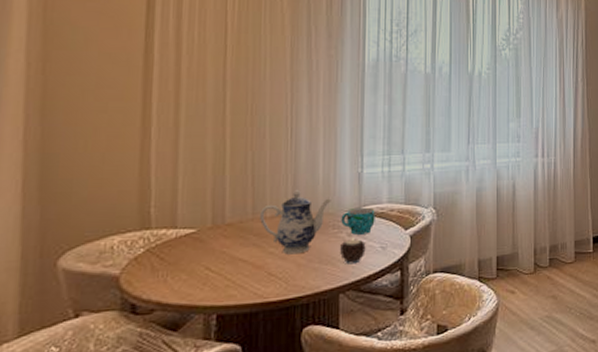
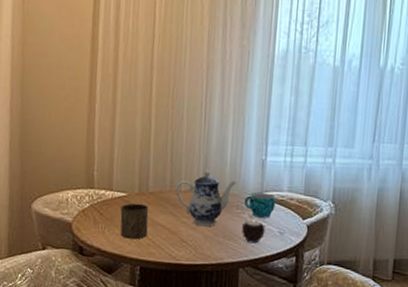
cup: none [188,238,226,284] -> present [120,203,149,240]

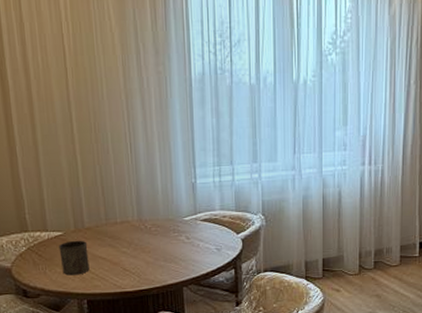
teapot: present [176,170,237,227] -> none [112,199,170,254]
candle: present [242,220,265,244] -> none [181,240,203,263]
cup: present [244,192,276,218] -> none [180,213,210,238]

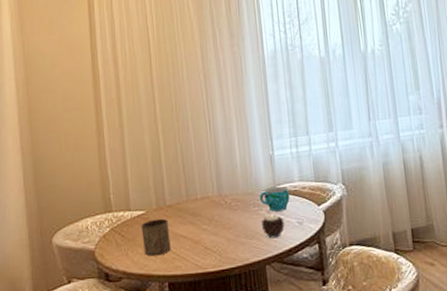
cup: none [180,213,210,238] -> present [259,186,290,212]
candle: none [181,240,203,263] -> present [262,214,285,239]

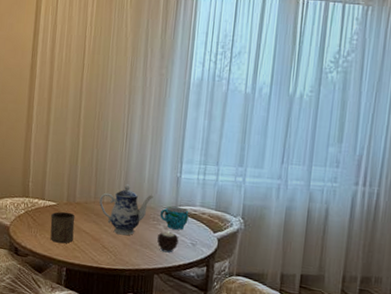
teapot: none [192,174,249,231] -> present [99,184,153,236]

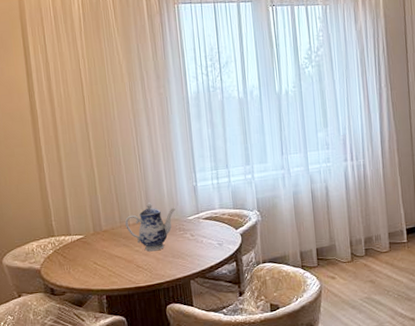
cup: present [50,211,75,244] -> none [80,241,107,274]
candle: present [157,231,179,253] -> none [187,237,207,258]
cup: present [160,206,189,230] -> none [184,213,211,235]

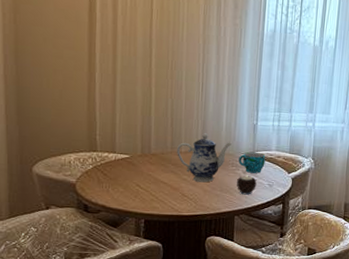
cup: none [184,213,211,235] -> present [238,152,266,173]
candle: none [187,237,207,258] -> present [237,175,257,195]

